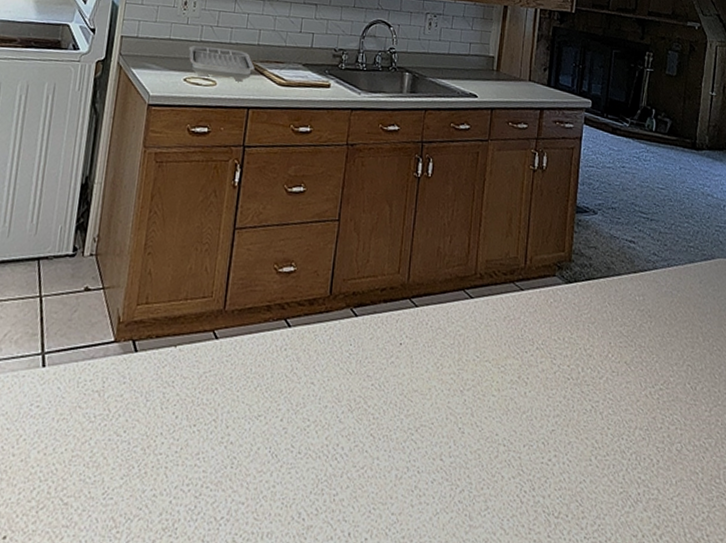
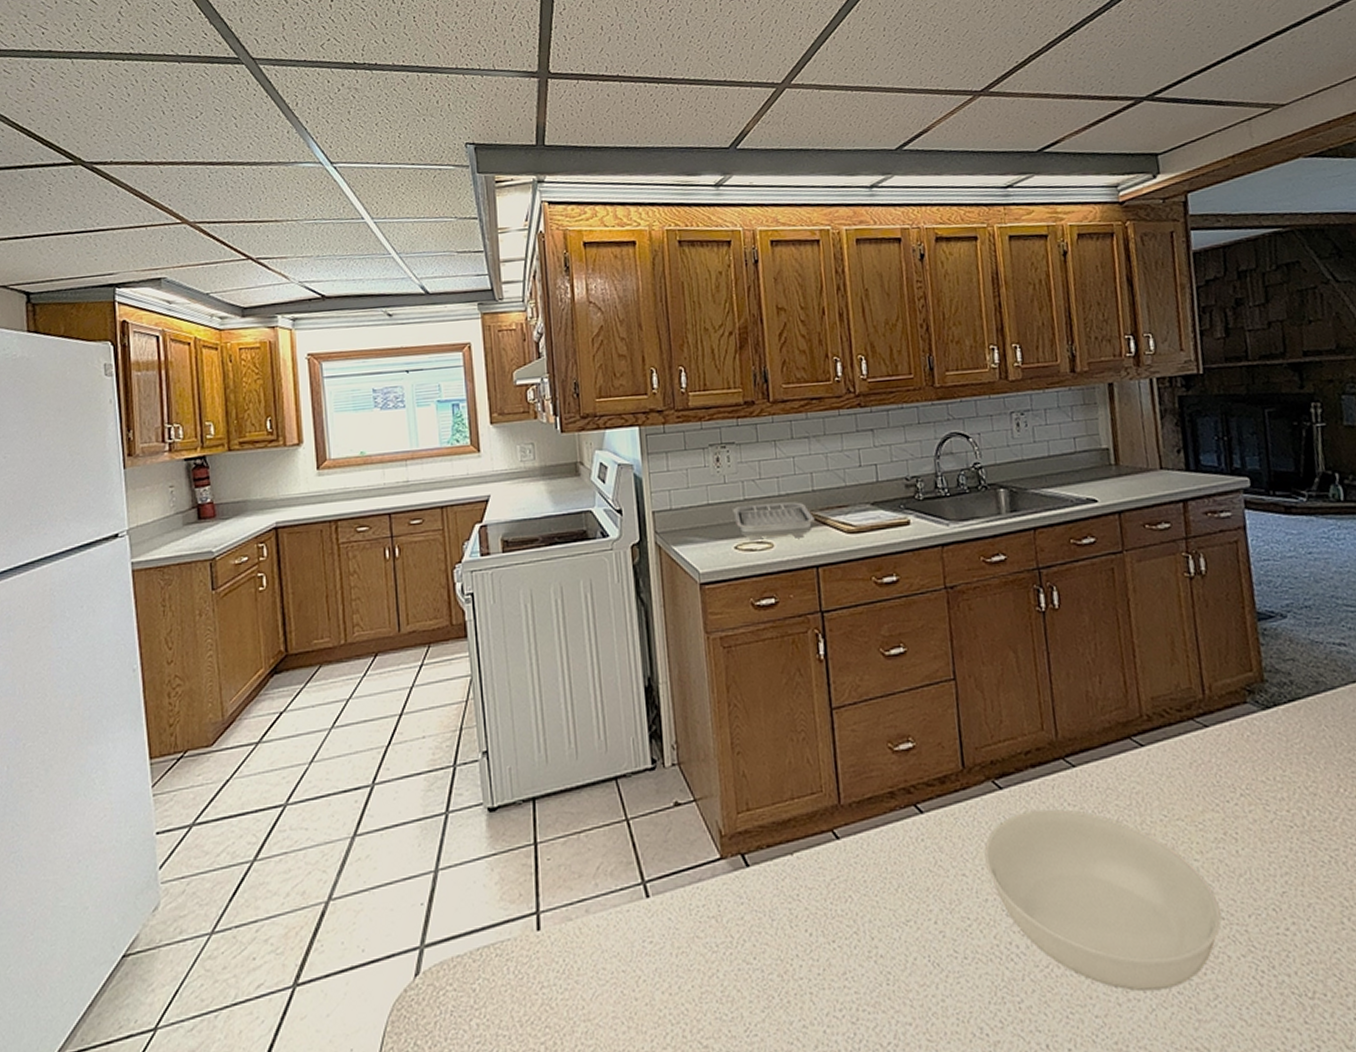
bowl: none [331,337,503,498] -> present [984,808,1222,992]

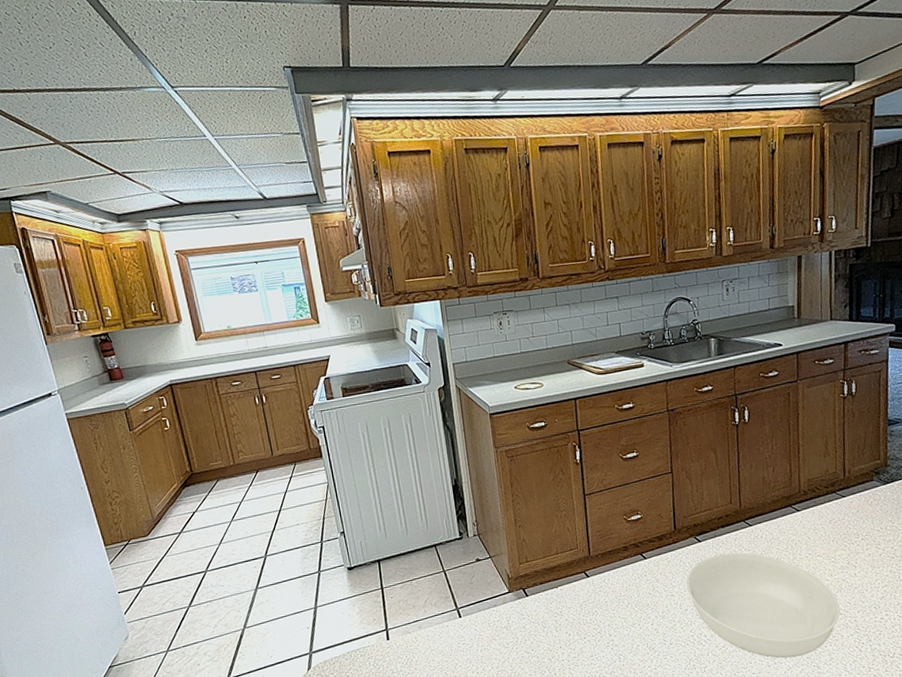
dish rack: present [733,502,815,542] -> none [513,353,574,383]

